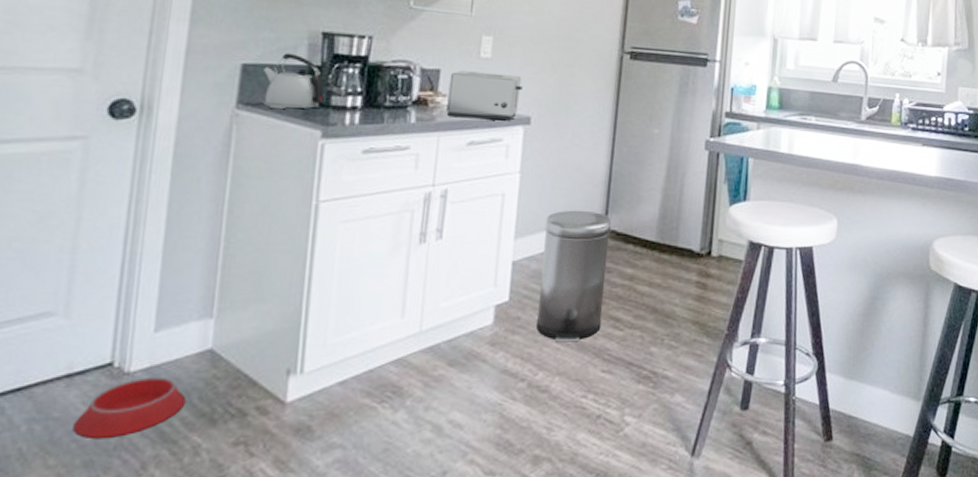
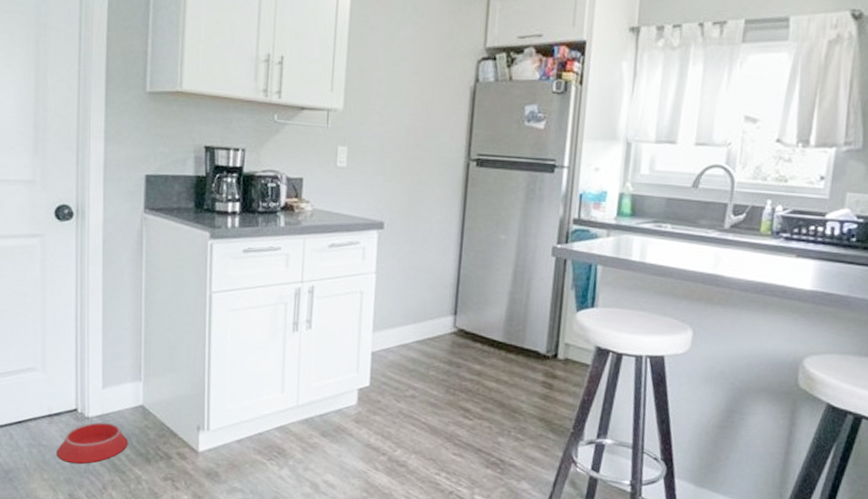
kettle: present [262,53,324,110] -> none [161,165,210,214]
toaster: present [446,70,523,122] -> none [310,179,376,227]
pedal bin: present [536,210,612,342] -> none [394,309,461,427]

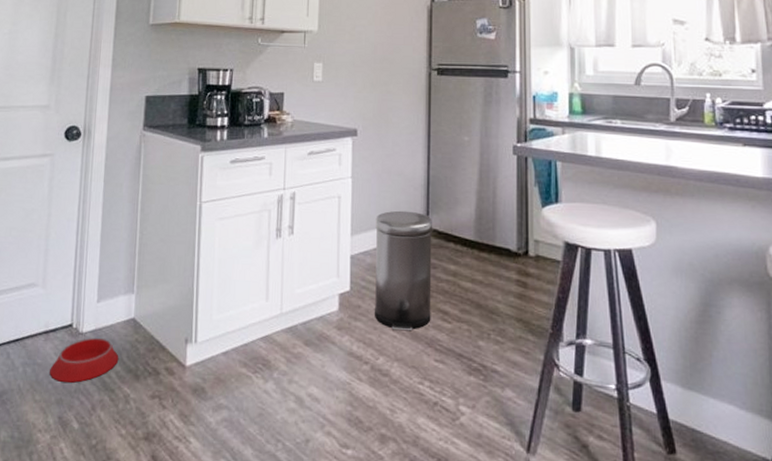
pedal bin: none [394,309,461,427] -> present [375,210,433,332]

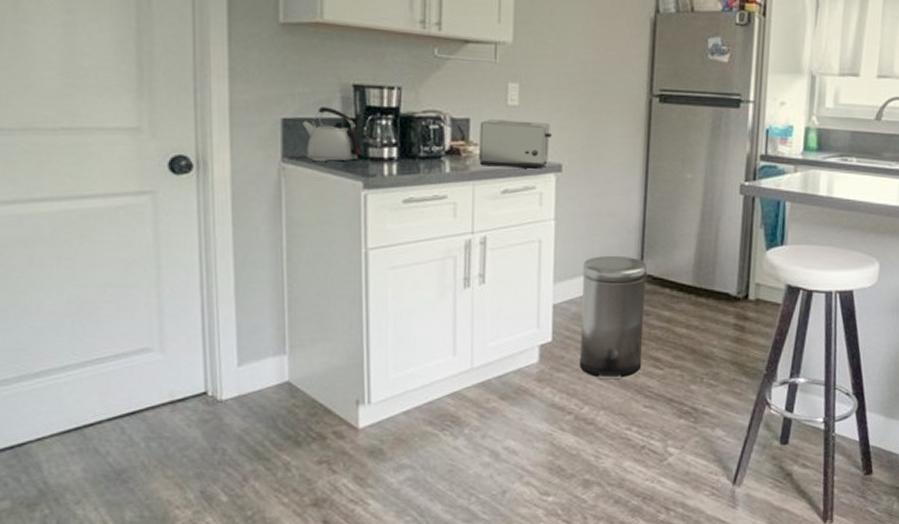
pet bowl: present [50,337,119,383] -> none [183,404,273,454]
kettle: none [159,86,201,130] -> present [301,106,362,162]
toaster: none [290,93,349,134] -> present [479,119,552,170]

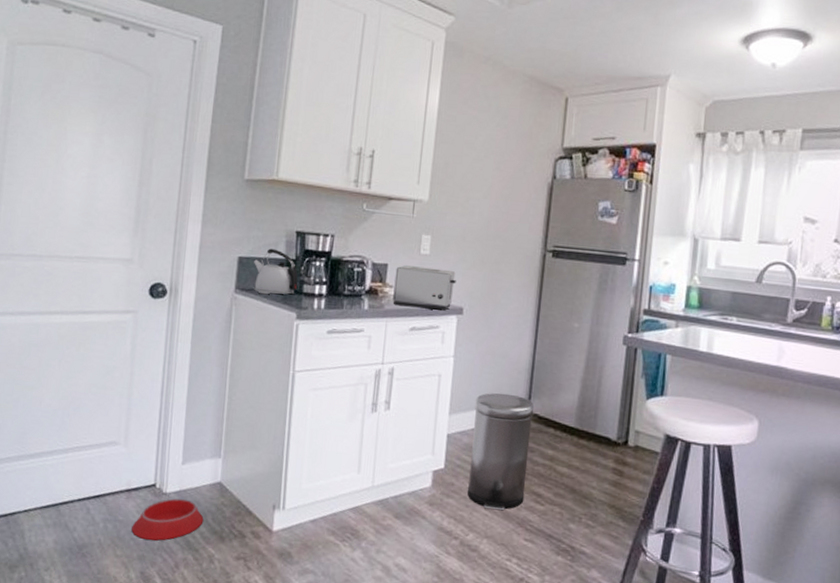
pet bowl: none [183,404,273,454] -> present [132,498,204,541]

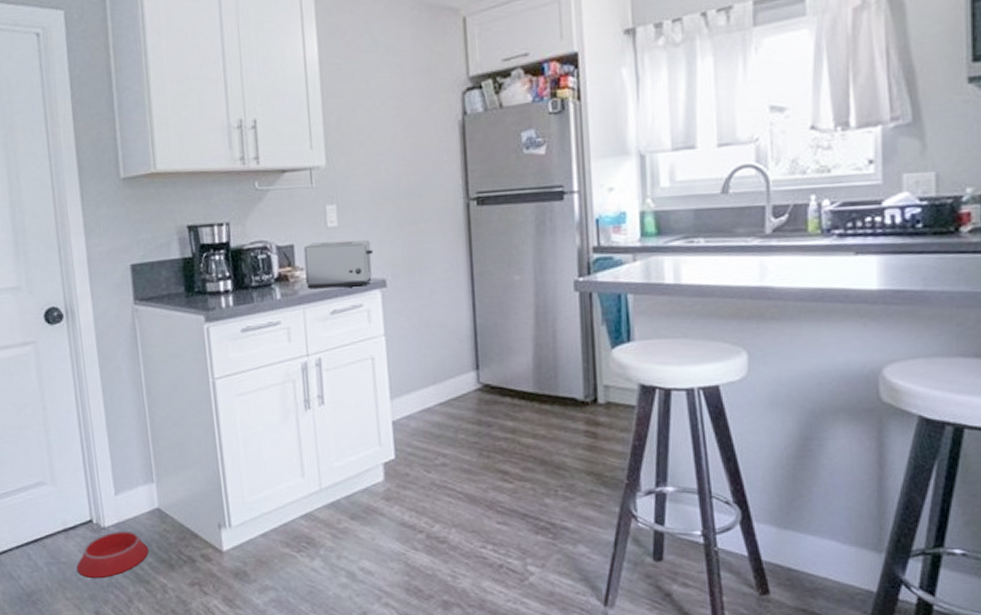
kettle: present [253,248,298,295] -> none [147,249,201,302]
pedal bin: present [467,393,535,511] -> none [417,366,490,496]

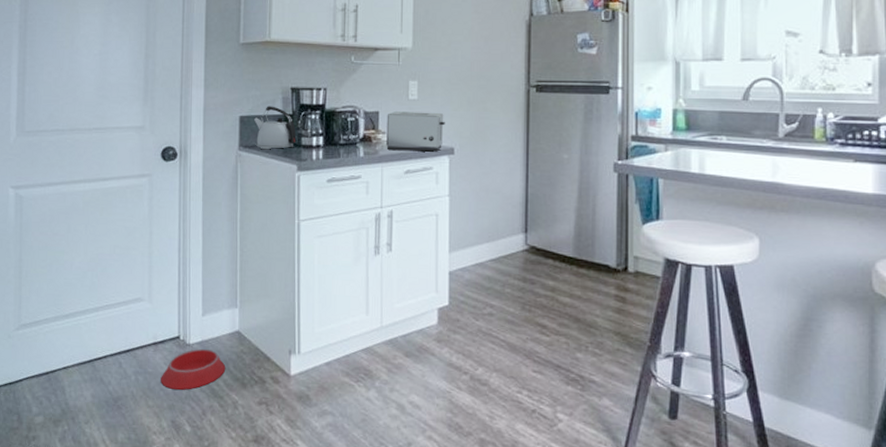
kettle: none [147,249,201,302] -> present [253,106,297,150]

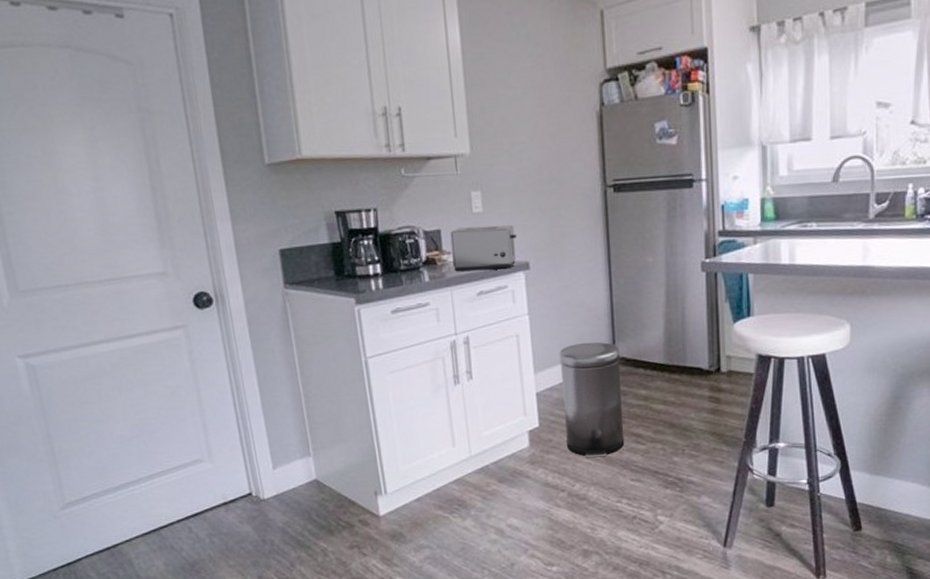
pet bowl: present [161,348,226,390] -> none [238,501,309,546]
kettle: present [253,106,297,150] -> none [296,234,350,285]
pedal bin: none [473,228,532,344] -> present [559,342,625,458]

